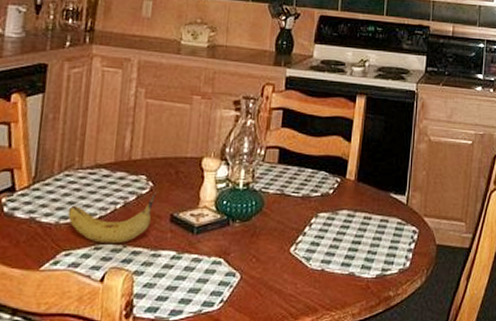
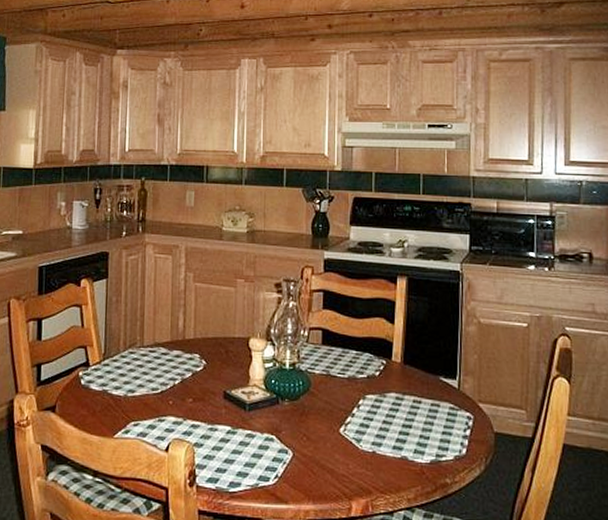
fruit: present [67,192,157,243] -> none [134,370,210,416]

